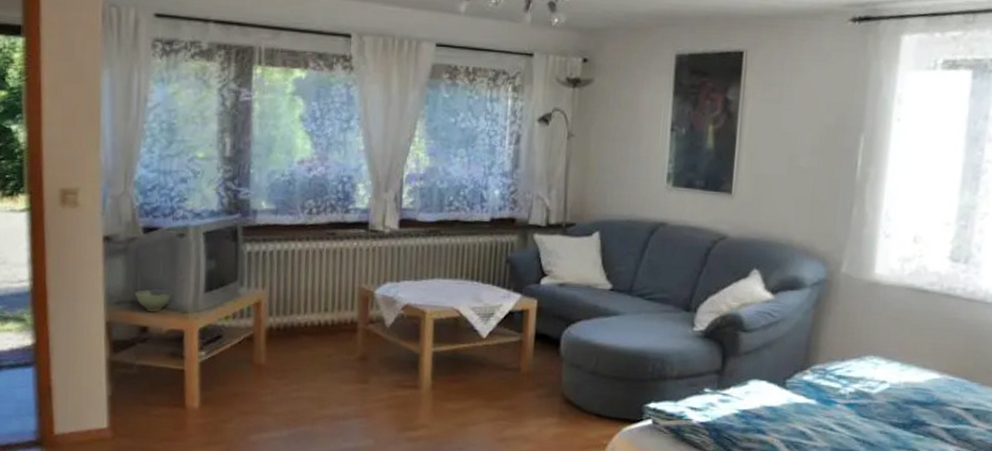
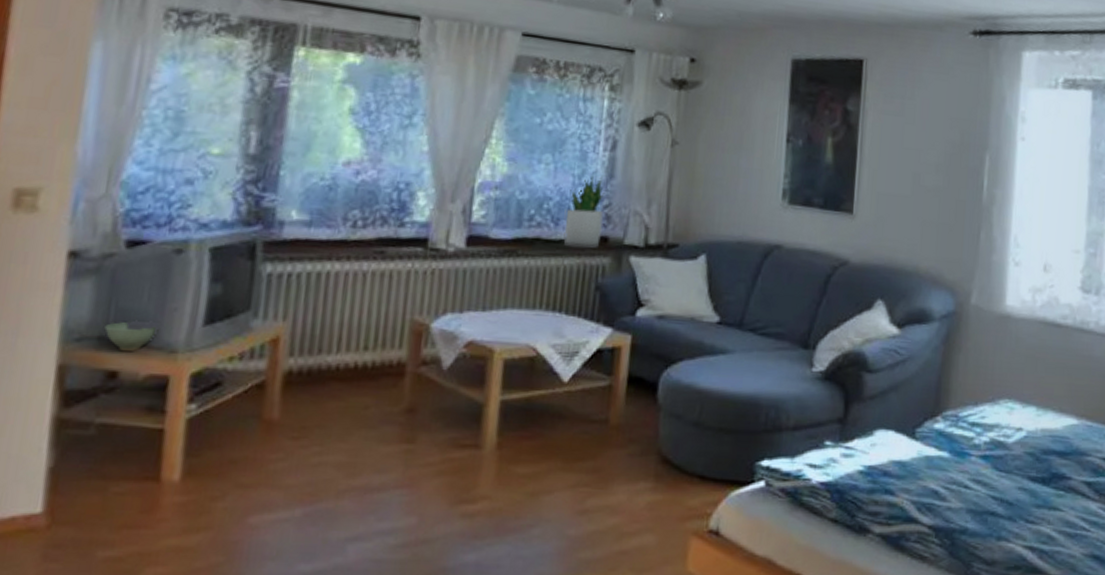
planter: none [477,165,512,229] -> present [563,175,605,249]

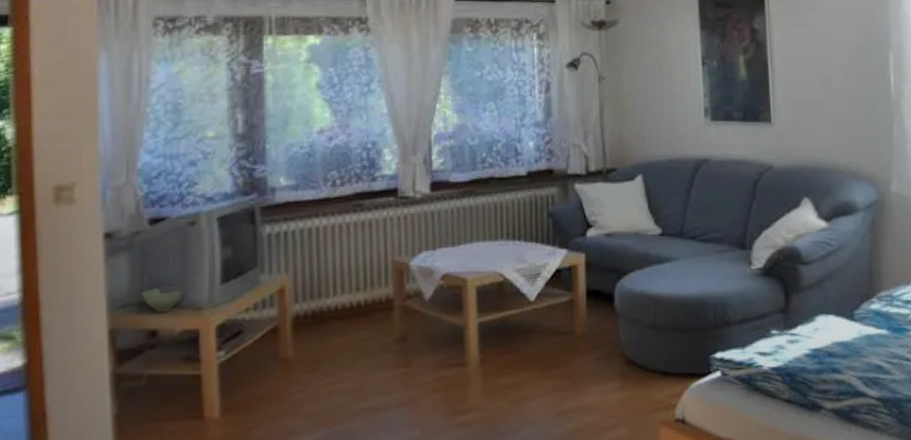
planter: present [563,175,605,249] -> none [512,115,548,182]

